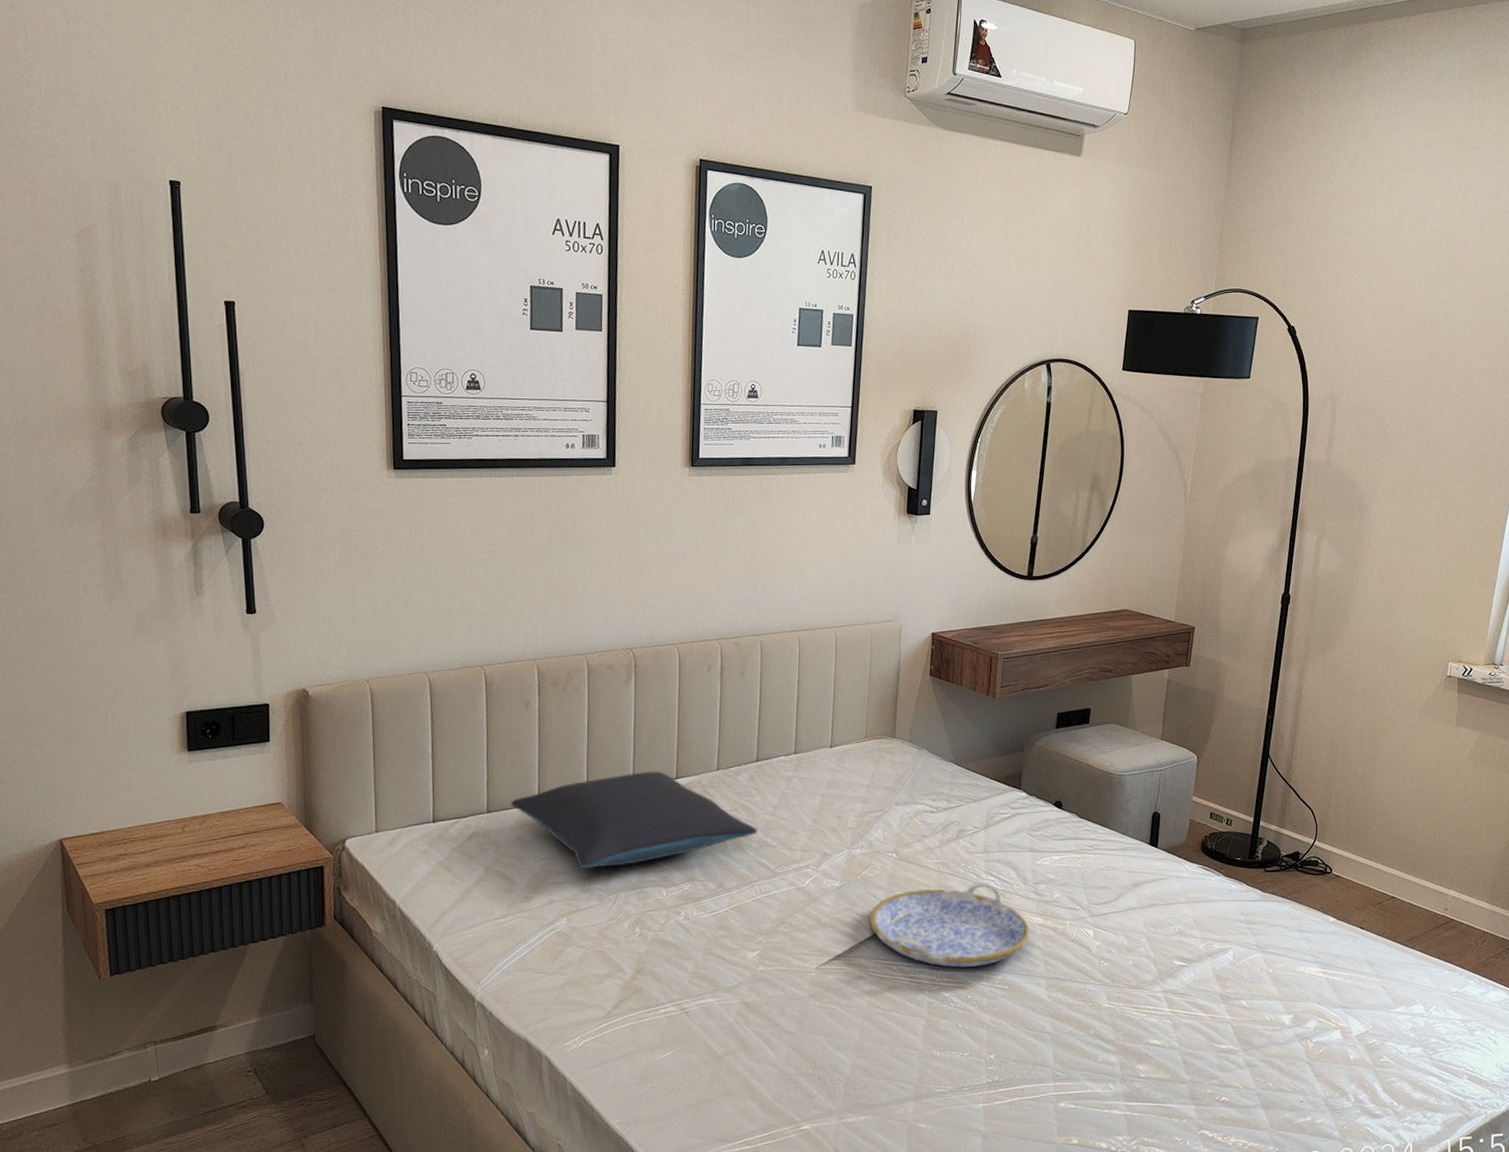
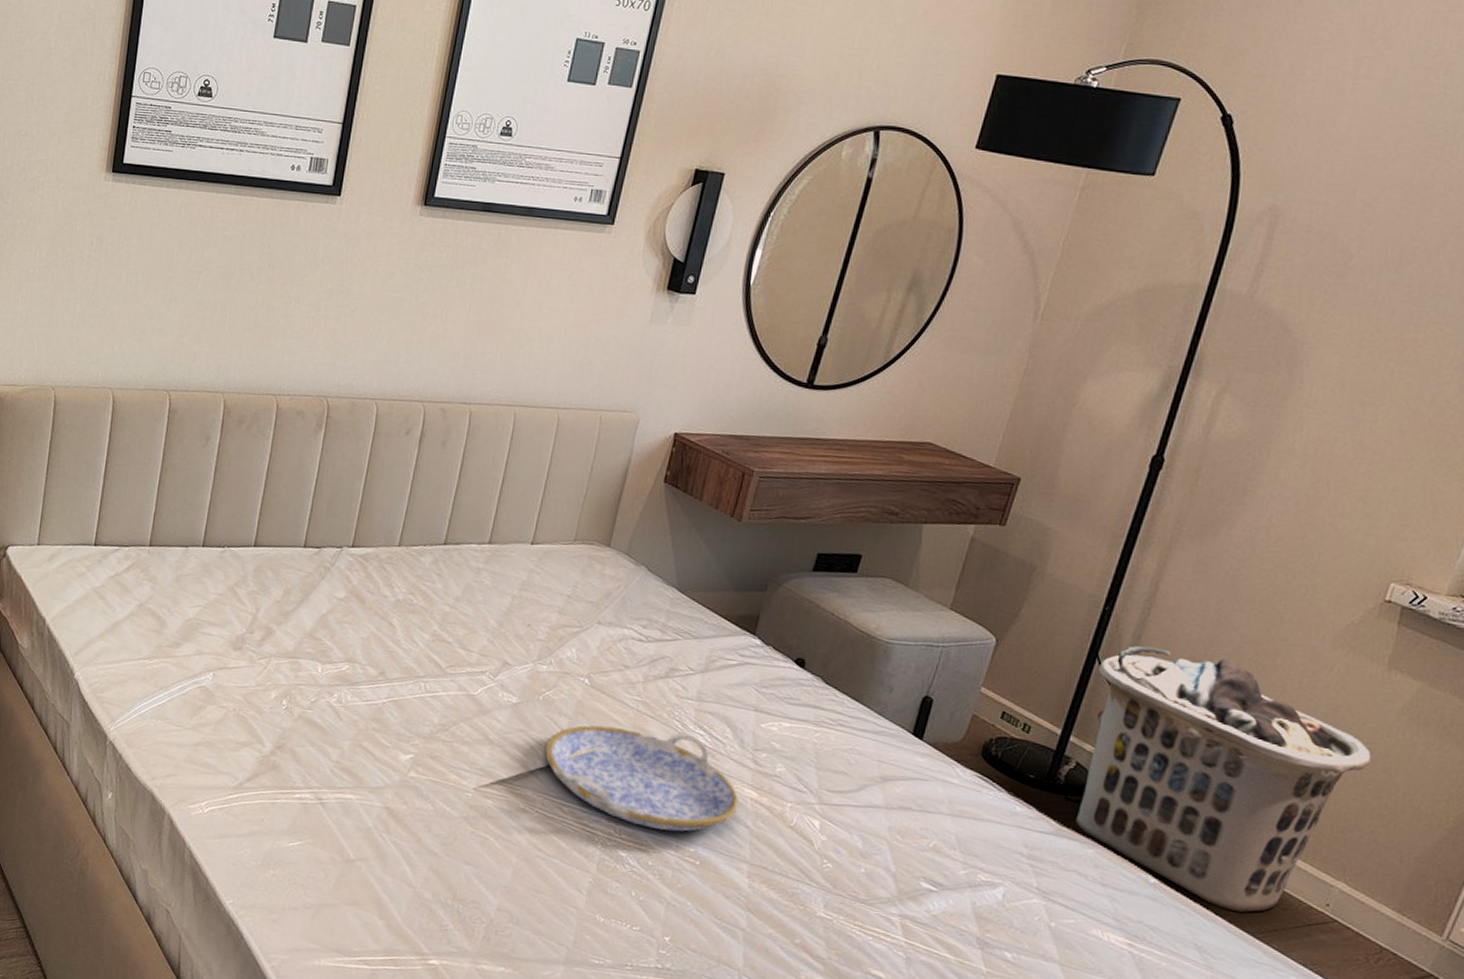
pillow: present [511,771,758,869] -> none [175,531,433,631]
clothes hamper: none [1271,740,1456,929] -> present [1075,645,1371,913]

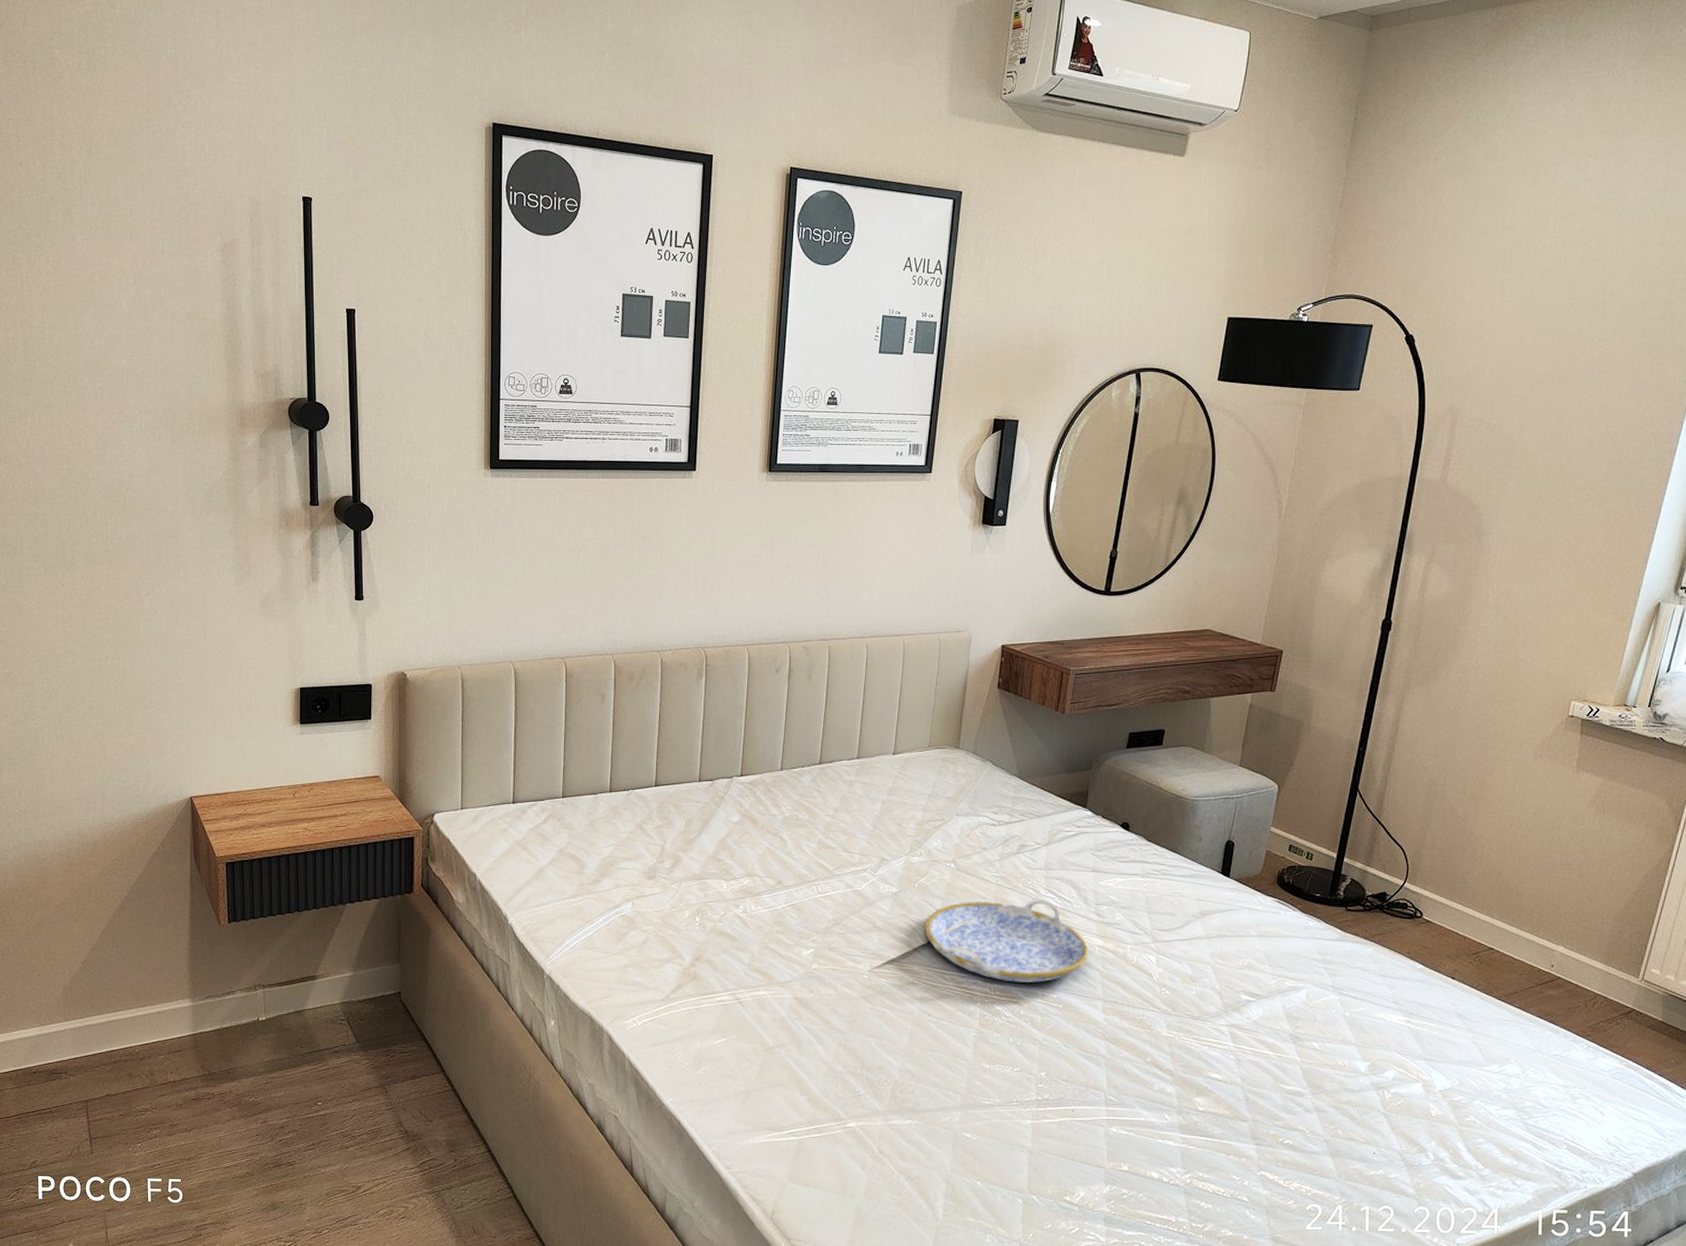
clothes hamper: present [1075,645,1371,913] -> none [1355,776,1572,981]

